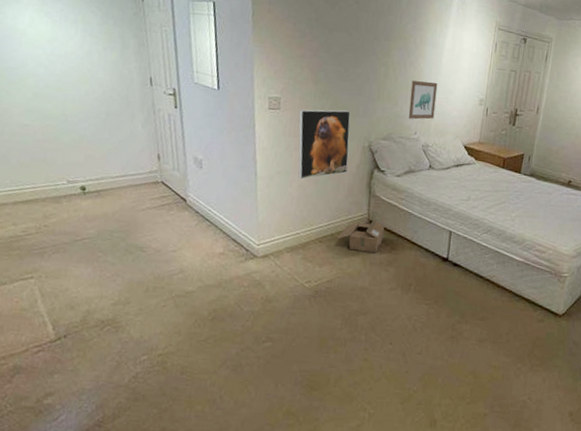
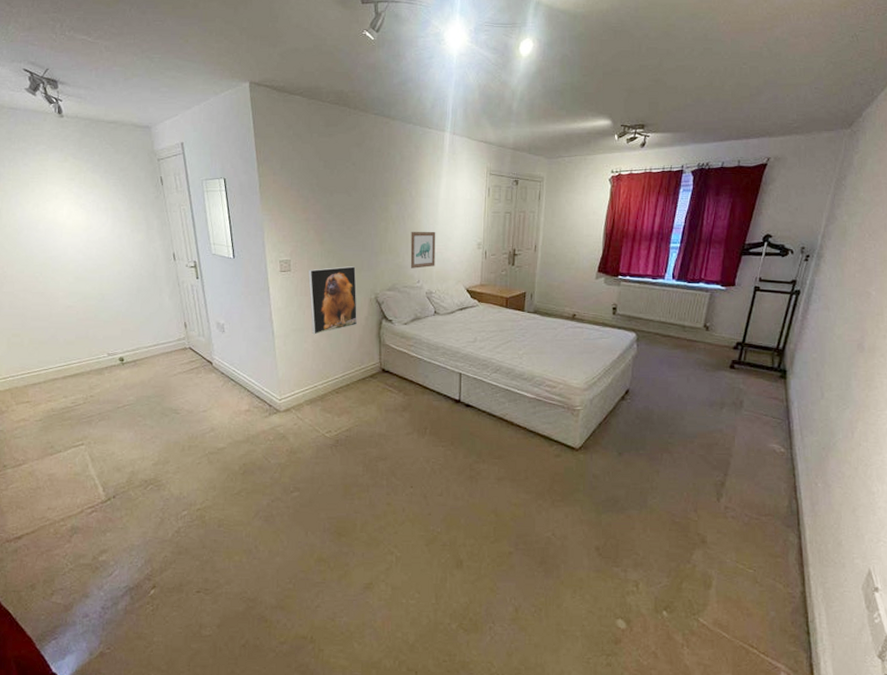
cardboard box: present [337,219,384,253] -> none [353,367,396,399]

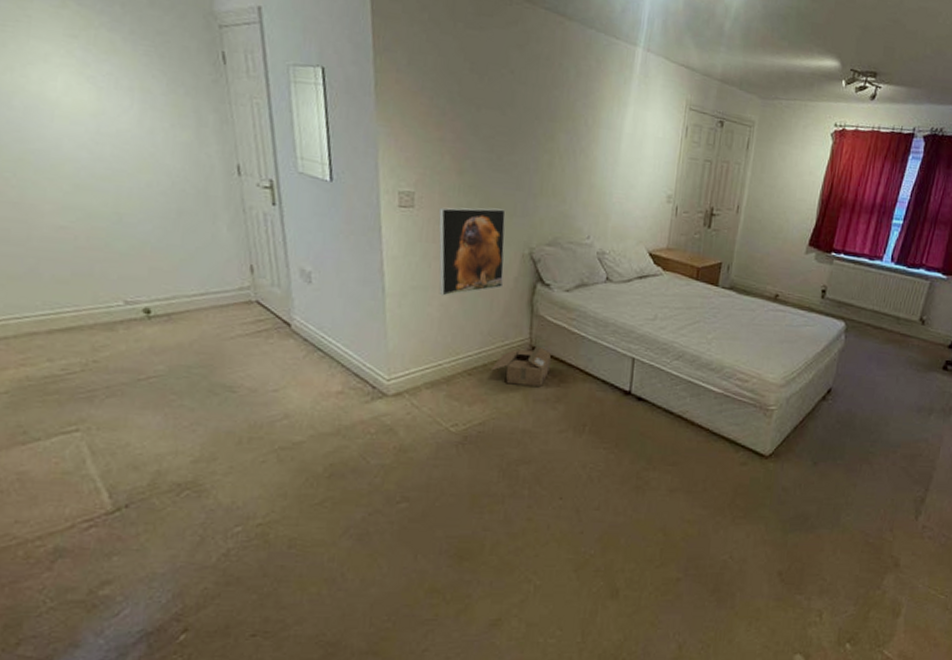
cardboard box: none [353,367,396,399] -> present [491,345,551,386]
wall art: present [410,231,436,269] -> none [579,172,616,221]

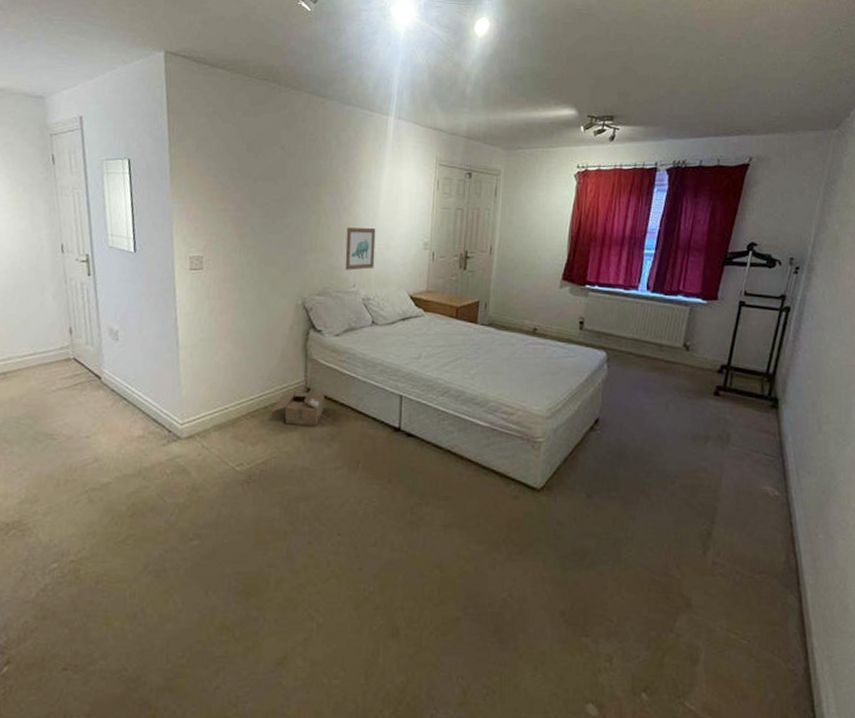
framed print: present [438,207,506,296] -> none [223,265,281,346]
wall art: none [579,172,616,221] -> present [344,227,376,270]

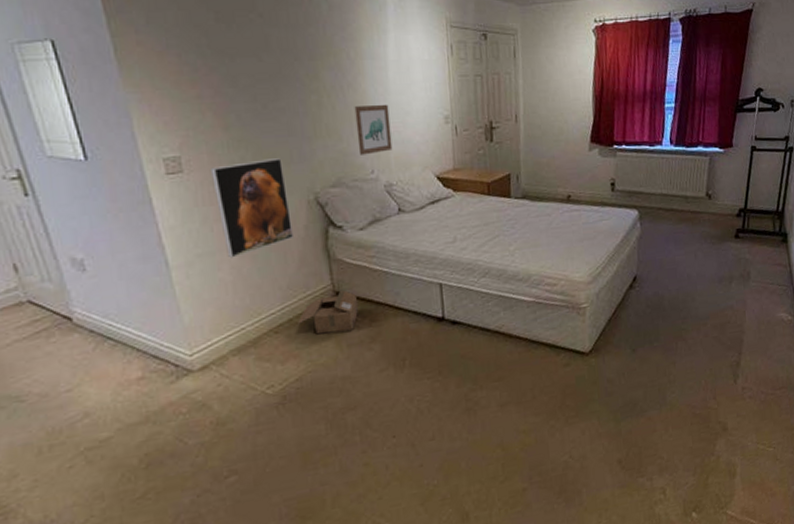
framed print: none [223,265,281,346] -> present [211,158,295,258]

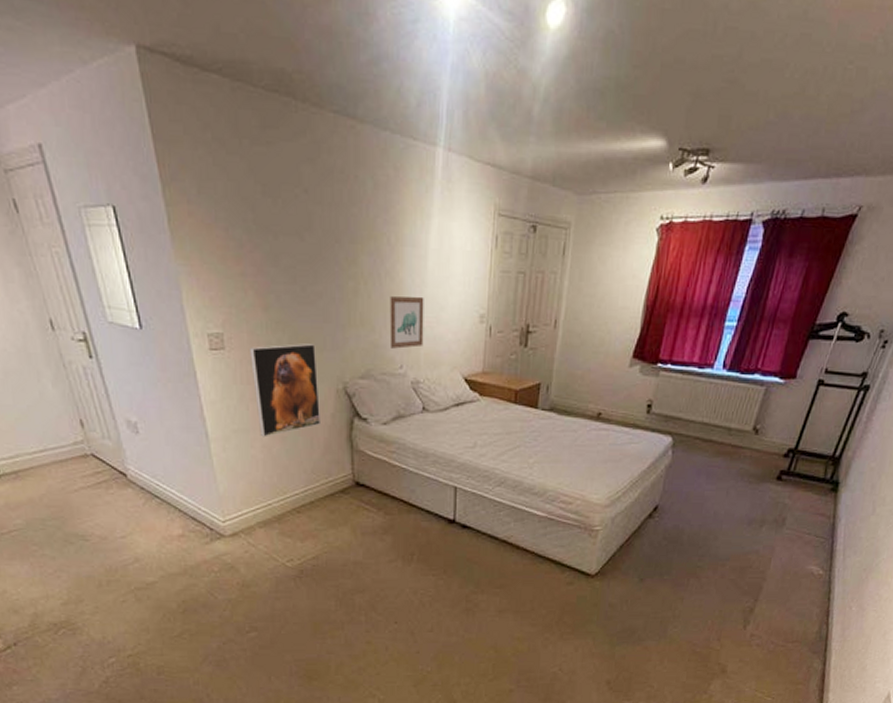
cardboard box: present [298,289,358,335] -> none [319,480,374,520]

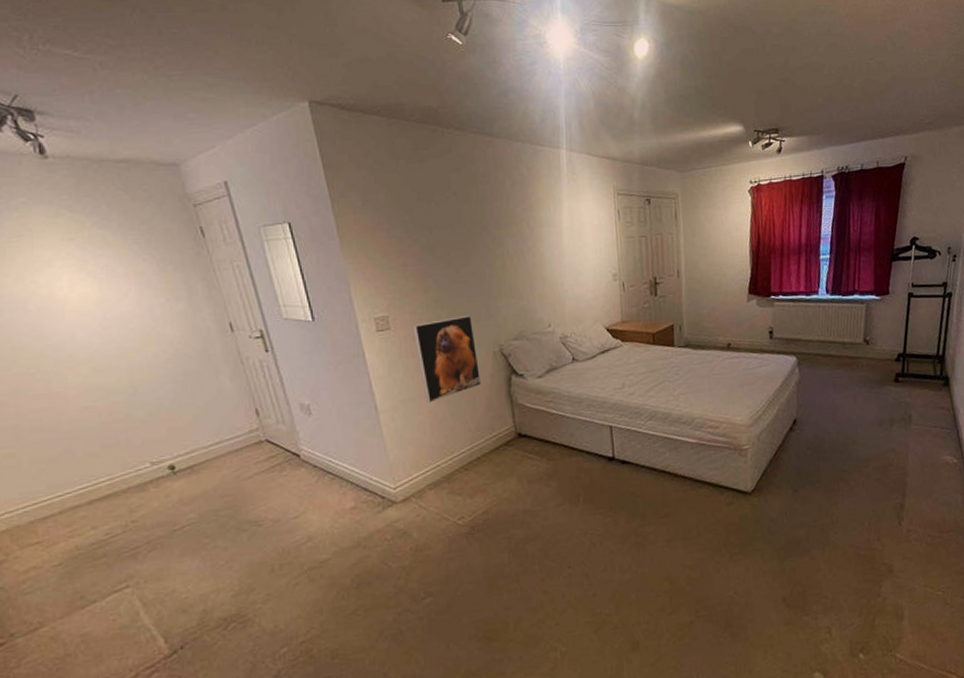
wall art: present [389,296,424,349] -> none [533,265,567,311]

